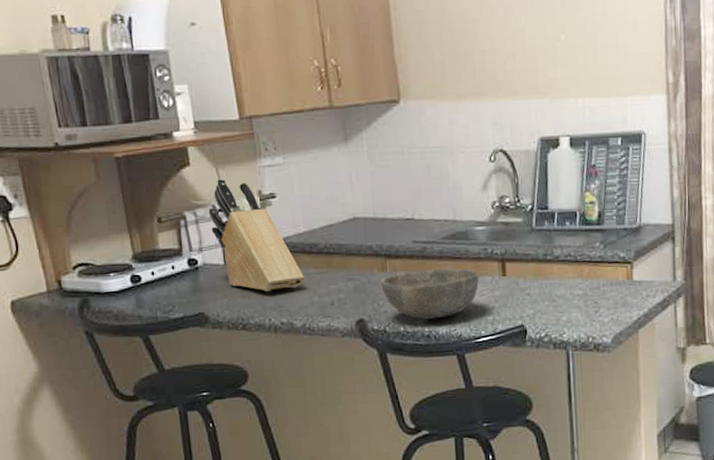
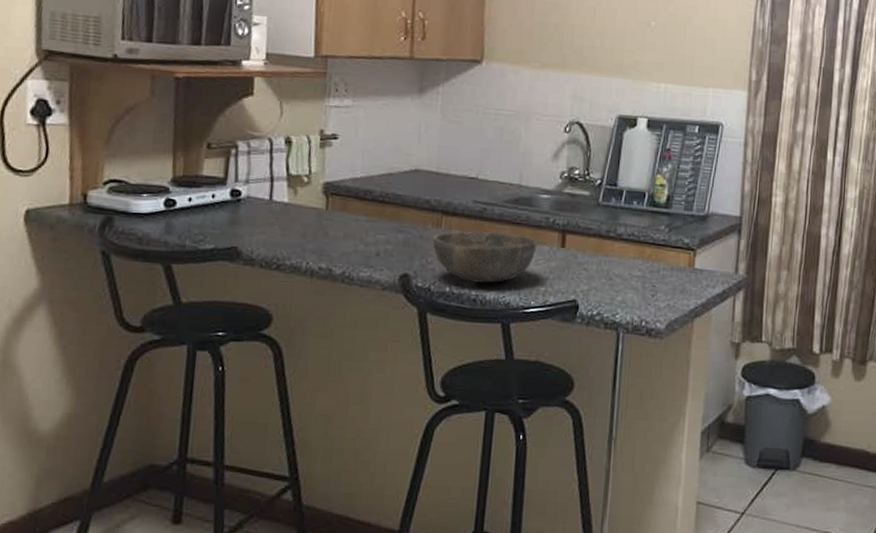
knife block: present [208,178,305,291] -> none [262,112,353,234]

